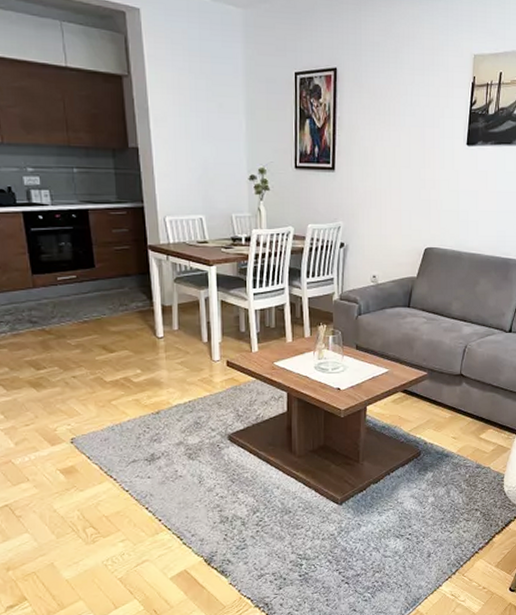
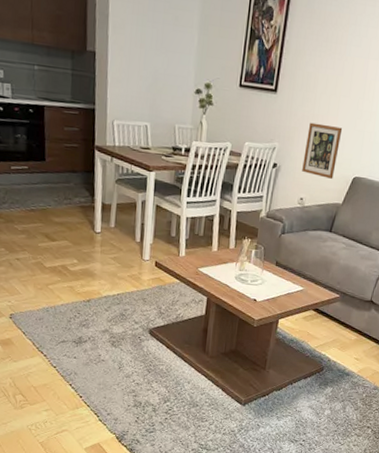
picture frame: none [371,197,407,252] -> present [302,122,343,179]

